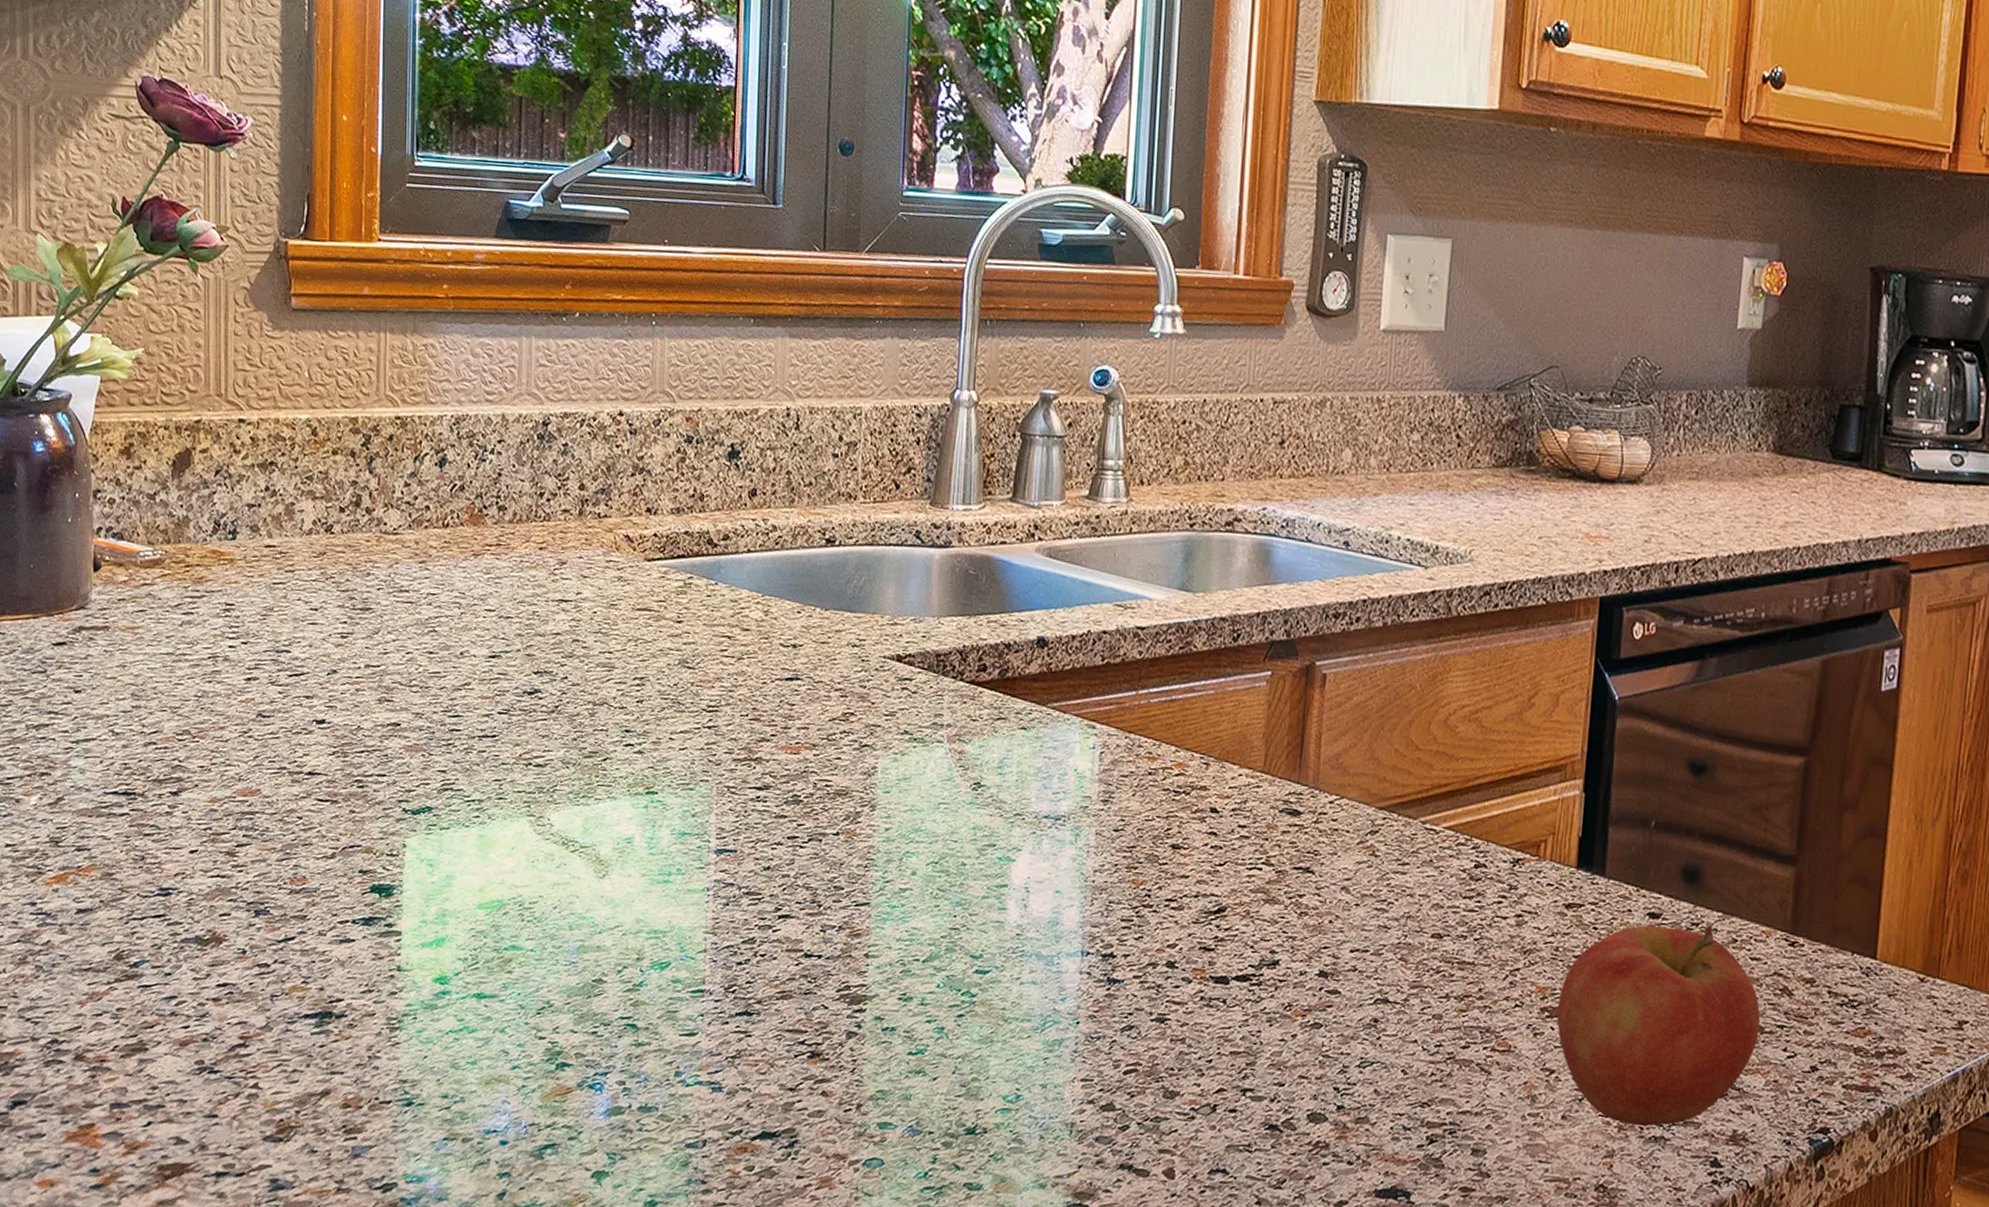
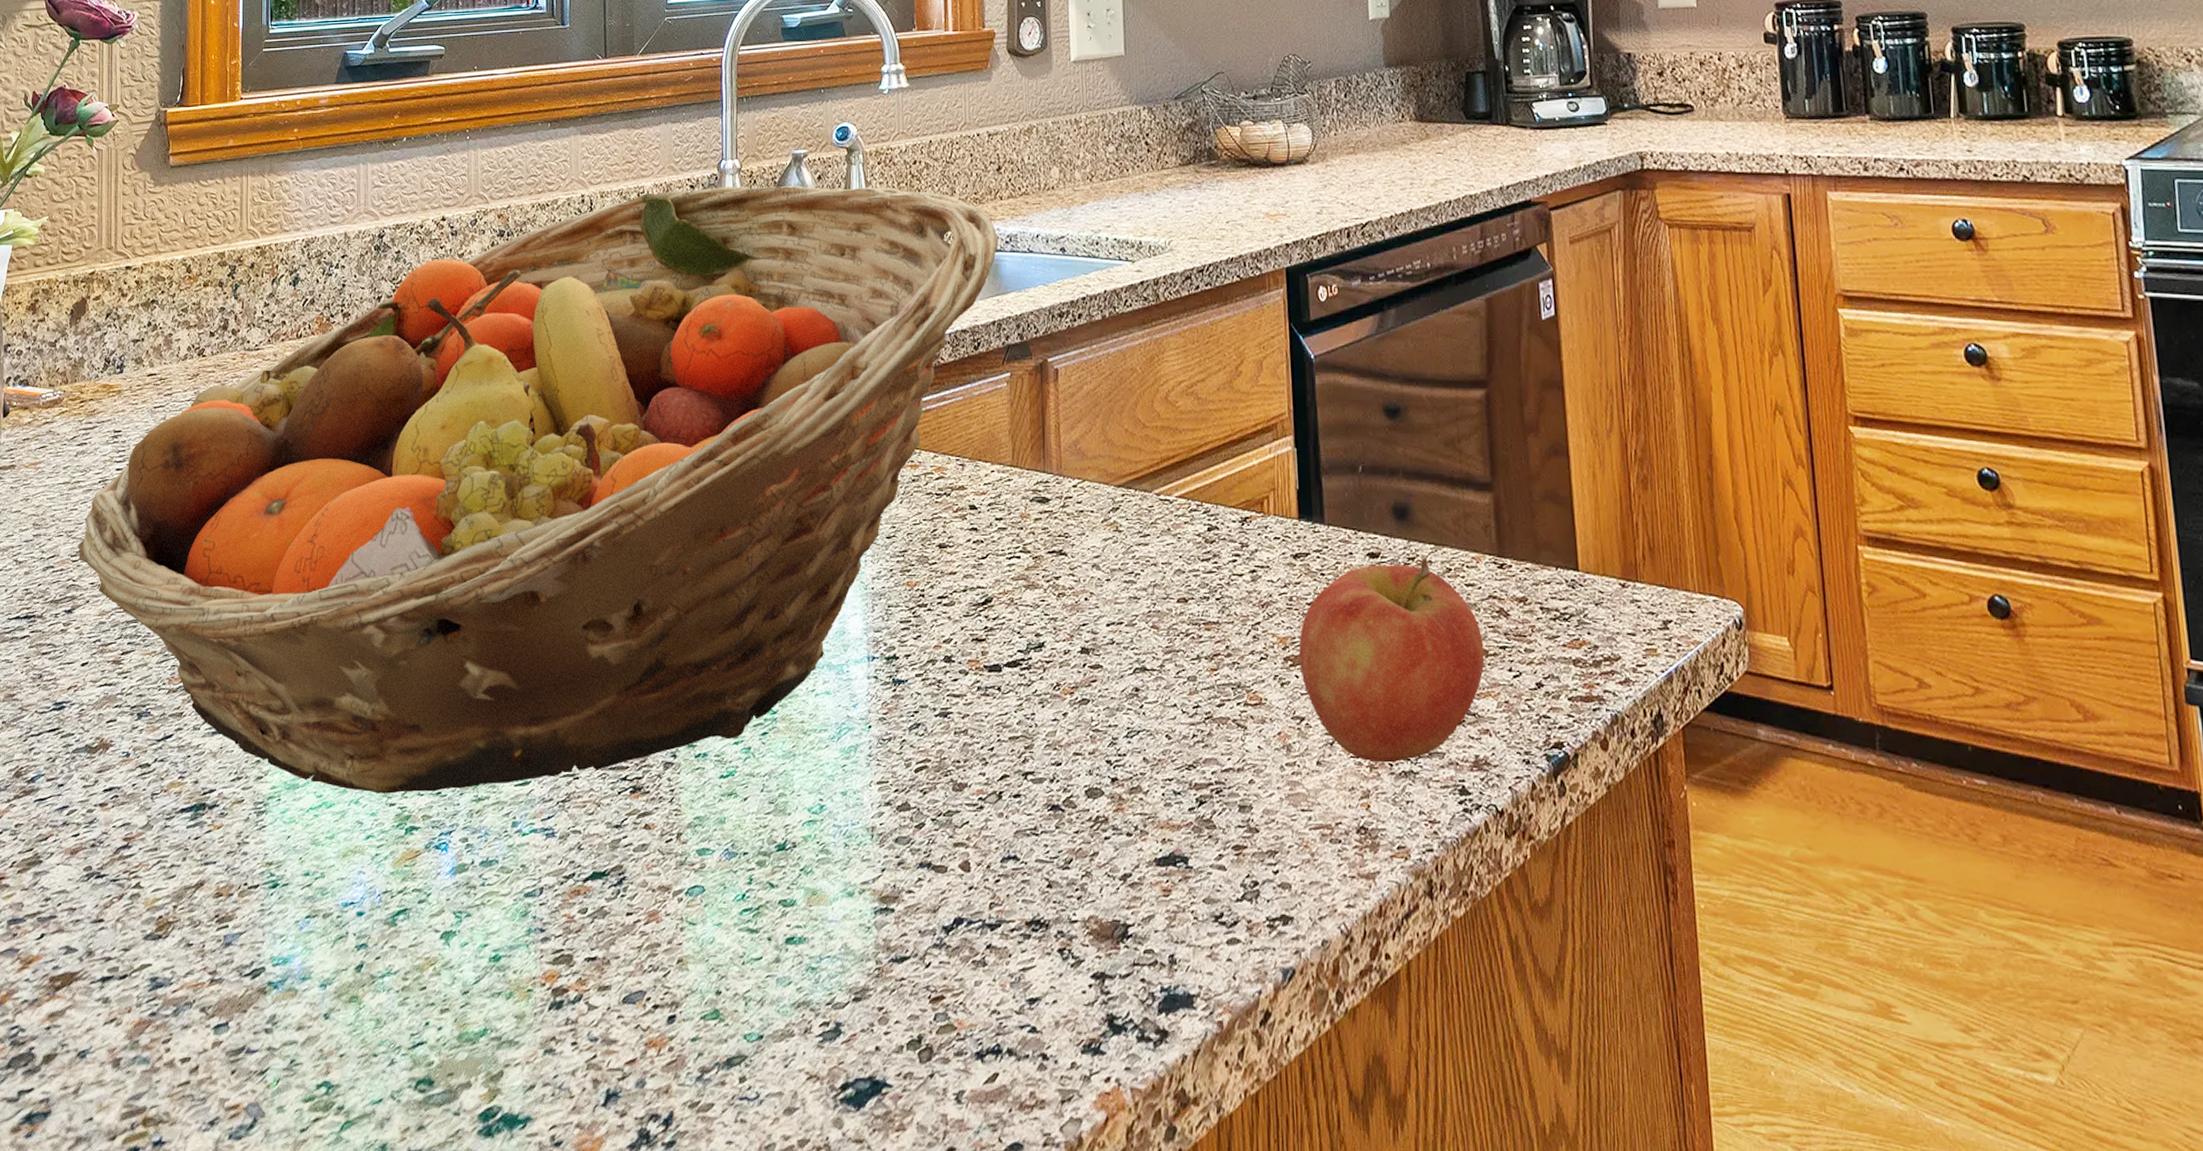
fruit basket: none [184,416,1272,1032] -> present [78,185,998,794]

